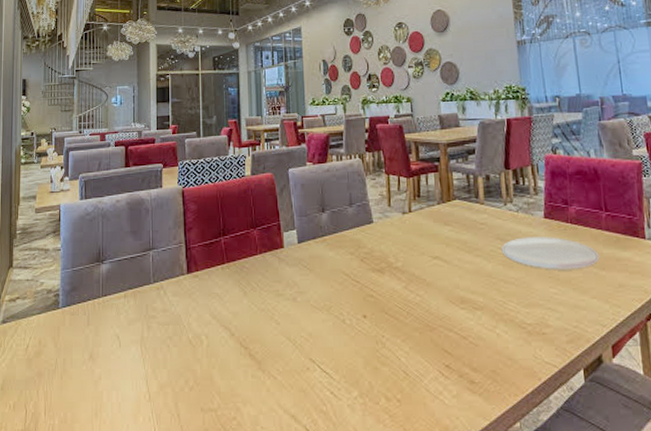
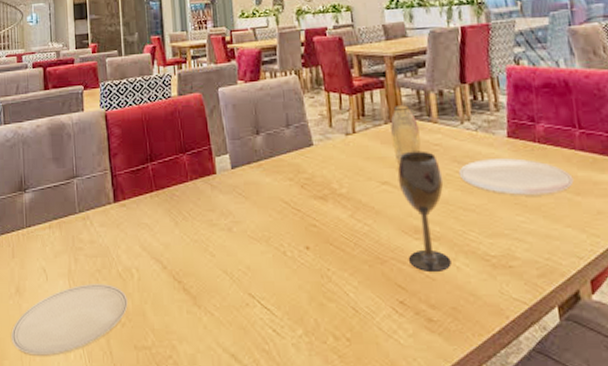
plate: none [83,350,196,419] -> present [11,284,128,356]
vase: none [443,188,469,242] -> present [390,105,421,165]
wine glass: none [447,229,492,338] -> present [397,150,451,271]

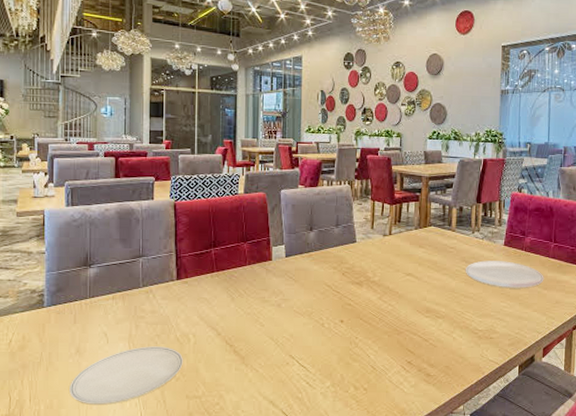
vase: present [390,105,421,165] -> none [419,216,441,262]
wine glass: present [397,150,451,271] -> none [419,251,453,341]

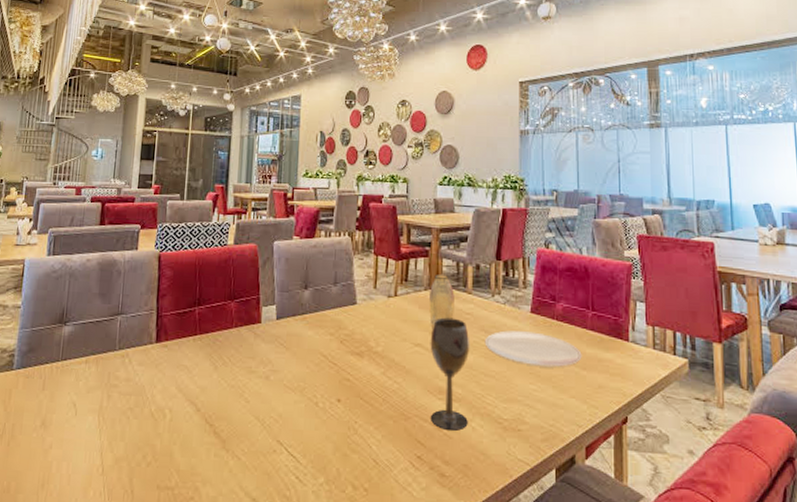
plate: present [69,346,183,405] -> none [29,421,157,492]
vase: none [419,216,441,262] -> present [429,275,454,330]
wine glass: none [419,251,453,341] -> present [430,317,470,431]

